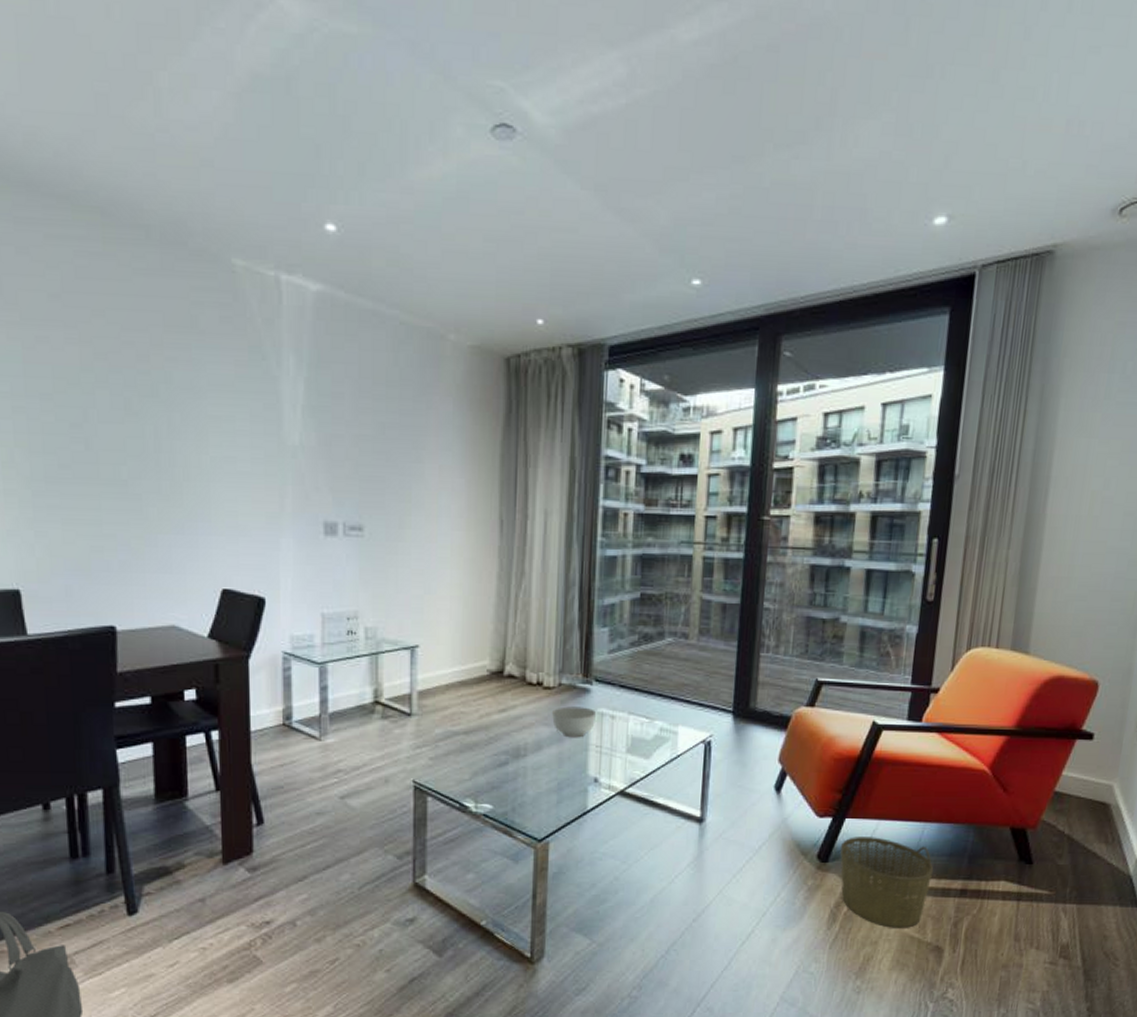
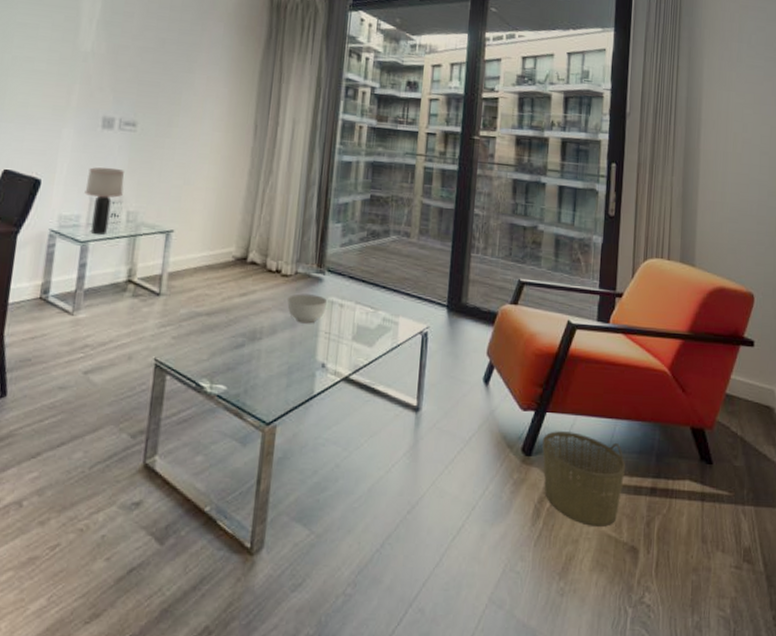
table lamp: none [315,579,357,655] -> present [84,167,124,236]

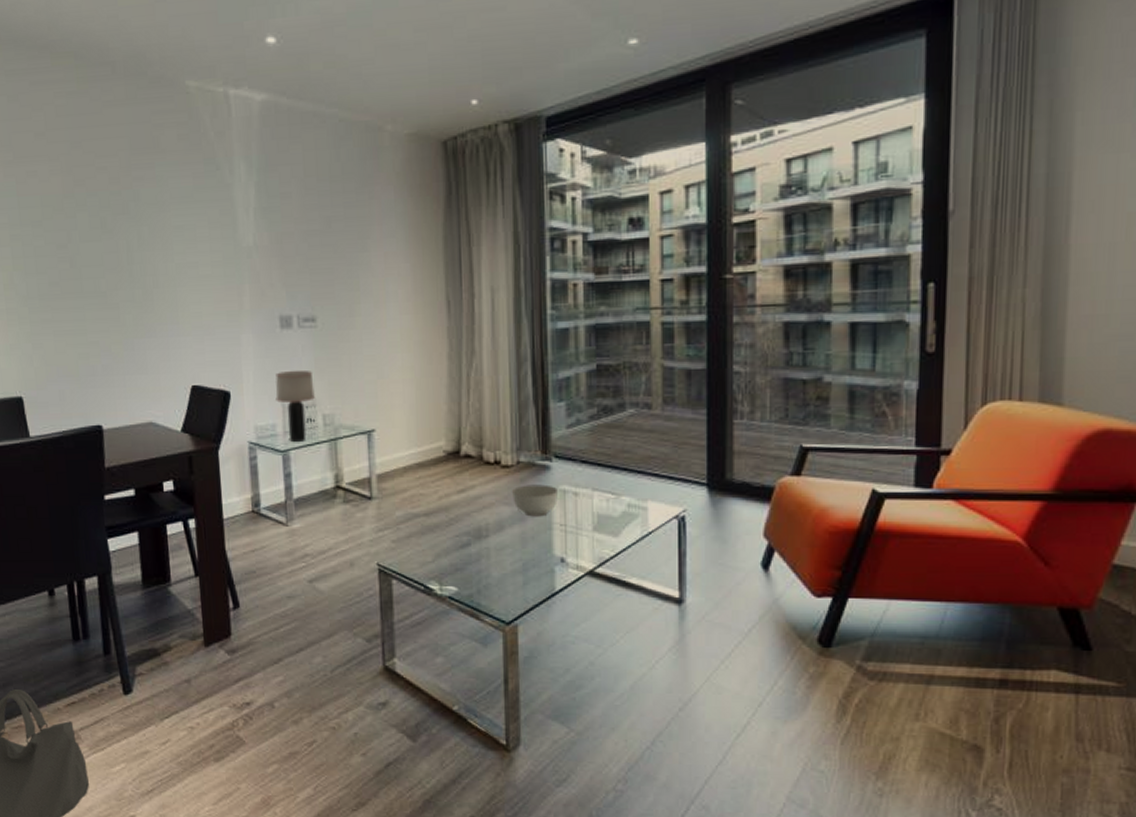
basket: present [542,431,626,527] -> none [844,619,963,723]

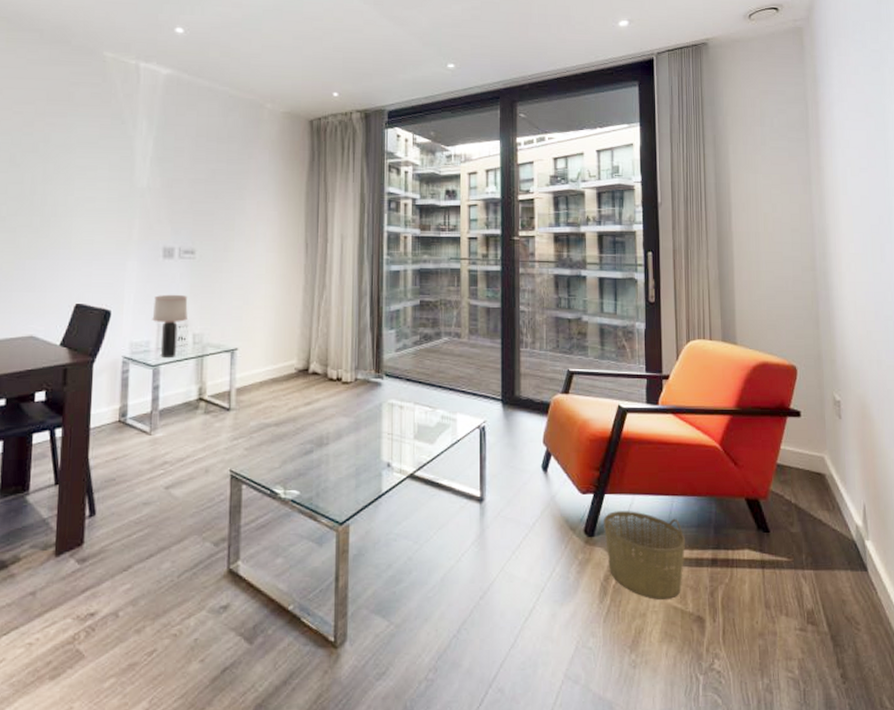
bowl: present [512,484,558,517] -> none [350,399,387,427]
basket: none [844,619,963,723] -> present [603,511,686,599]

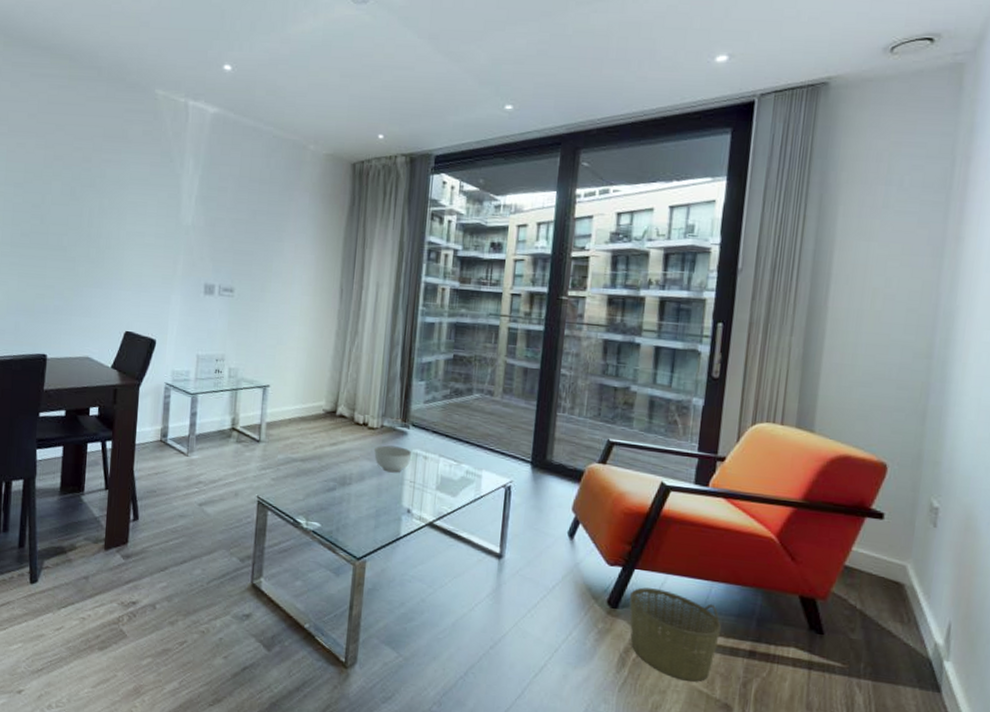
table lamp: present [152,294,188,359] -> none [192,329,225,389]
bowl: none [350,399,387,427] -> present [374,445,411,473]

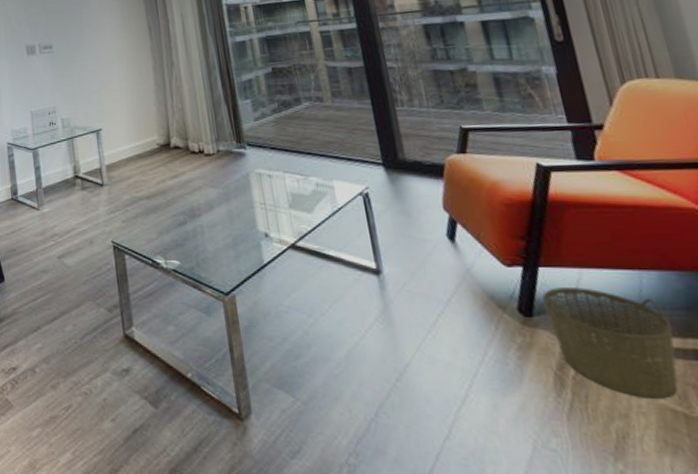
bowl: present [374,445,411,473] -> none [216,169,255,197]

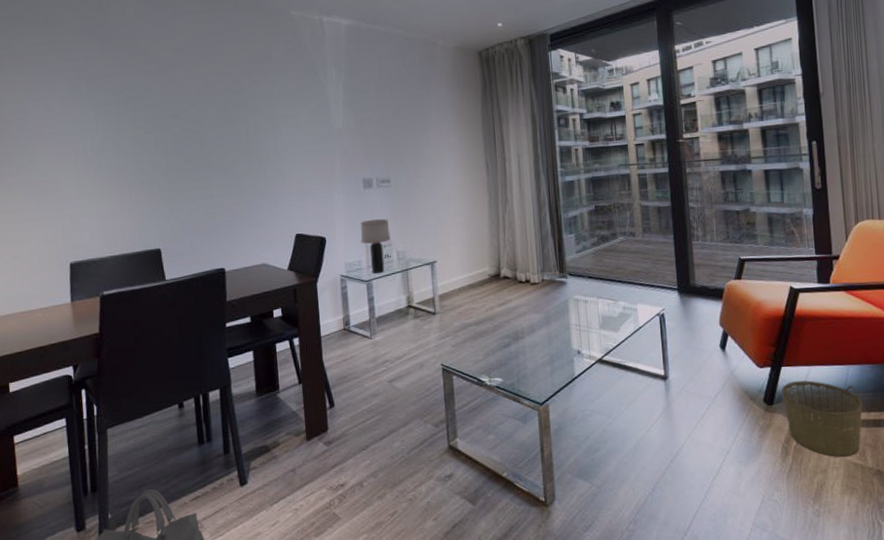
table lamp: none [25,85,55,142] -> present [360,218,391,274]

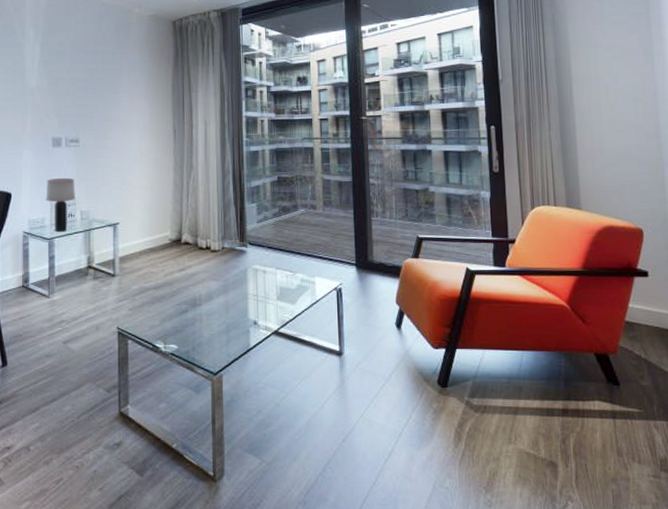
basket: present [781,380,863,457] -> none [455,364,537,445]

